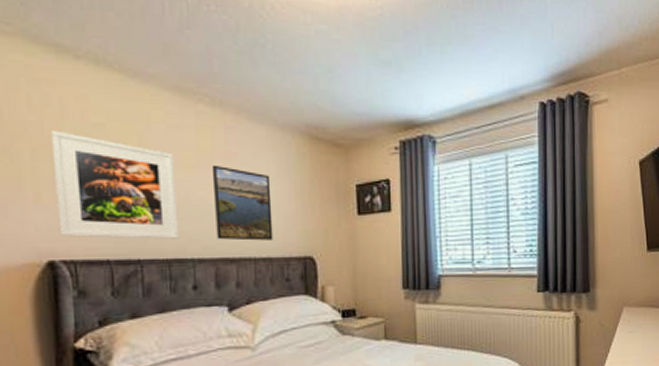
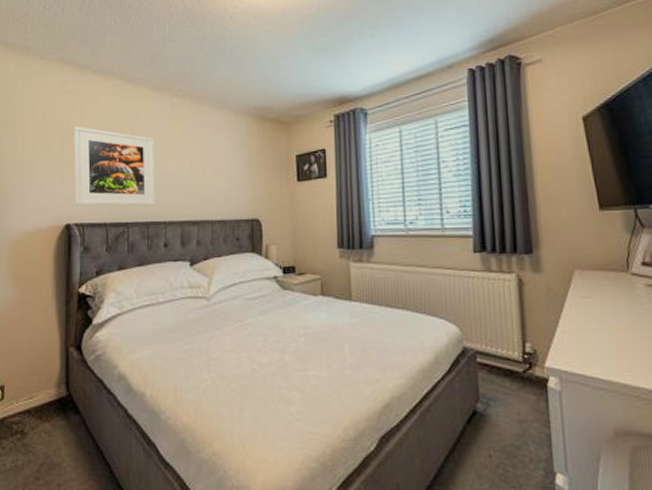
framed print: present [211,164,273,241] -> none [181,145,227,206]

